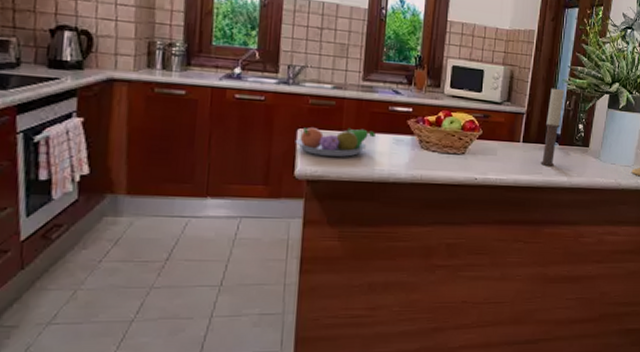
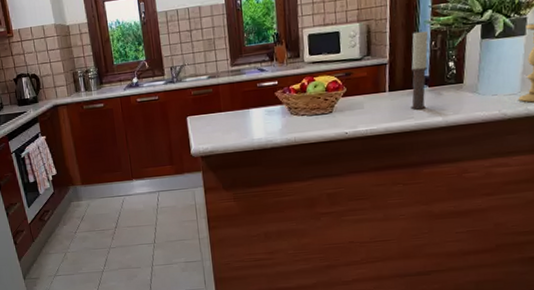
fruit bowl: present [295,127,376,157] -> none [187,107,250,136]

